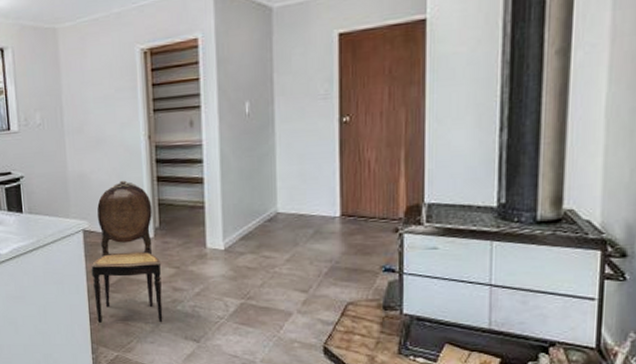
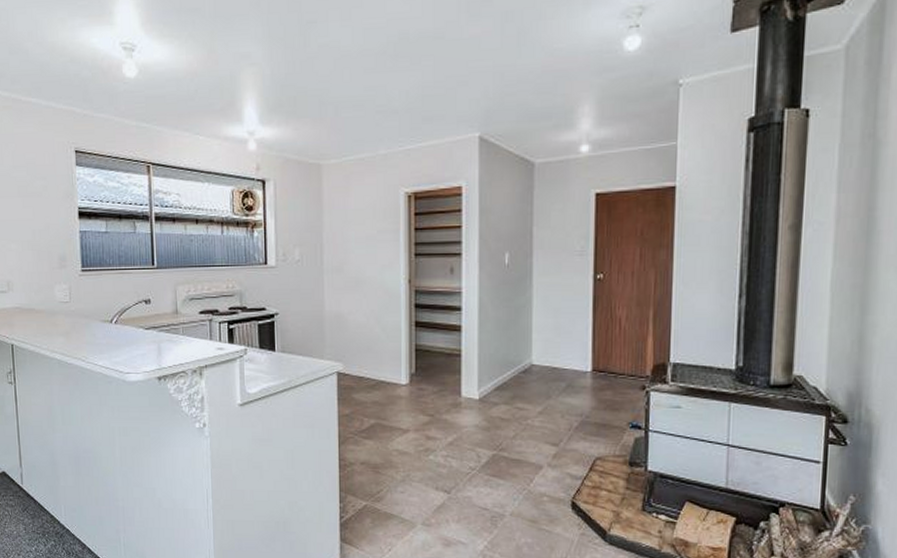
dining chair: present [91,180,163,324] -> none [343,323,416,472]

